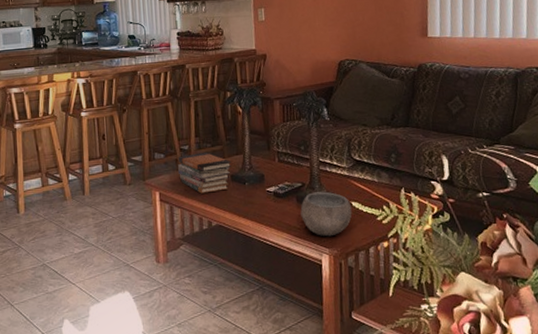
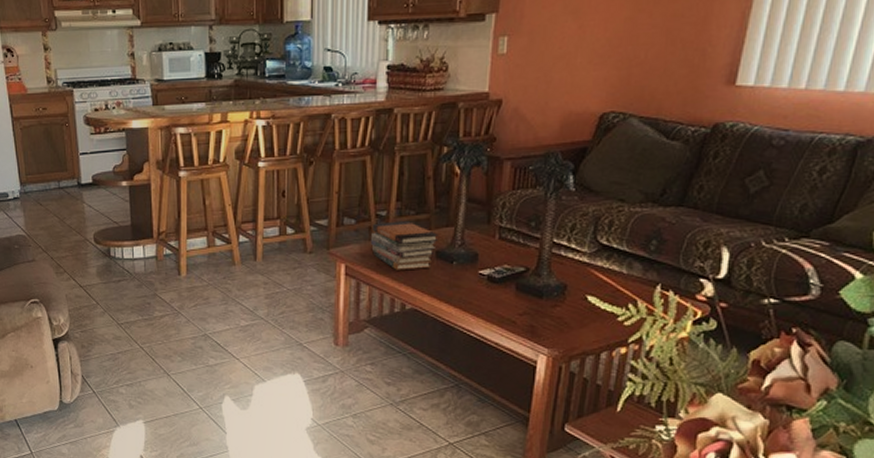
bowl: present [300,191,352,237] -> none [518,280,586,335]

